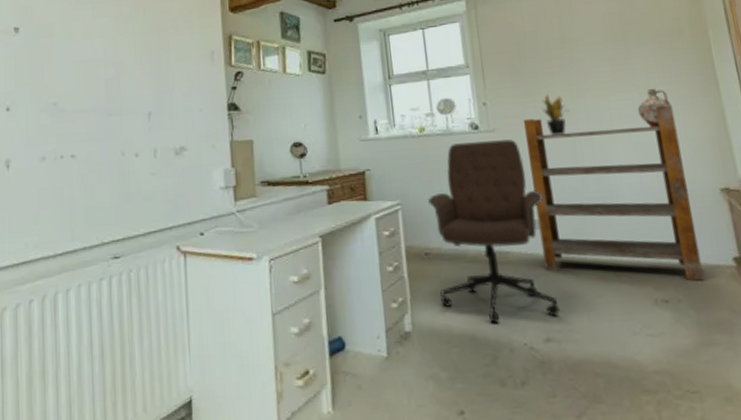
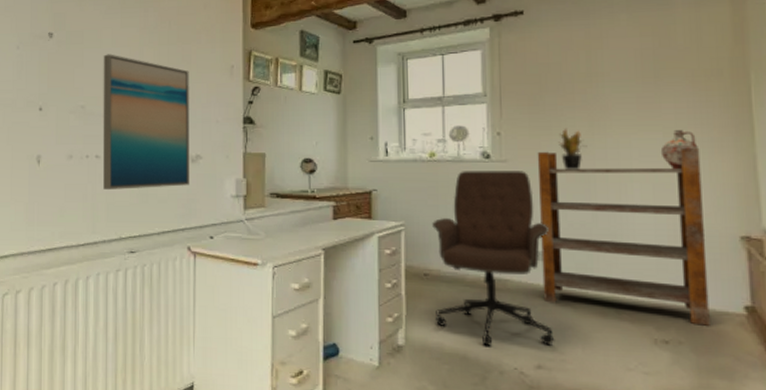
wall art: none [75,46,175,191] -> present [102,54,189,189]

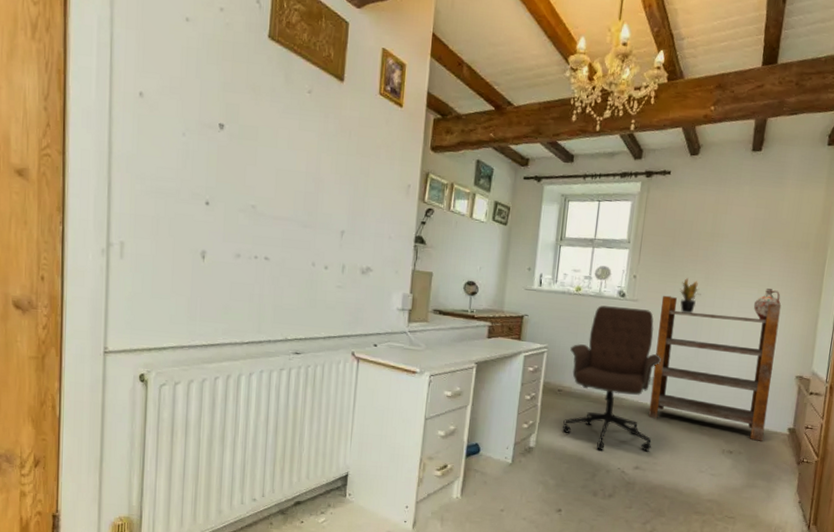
wall art: present [102,54,189,189] -> none [271,155,366,296]

